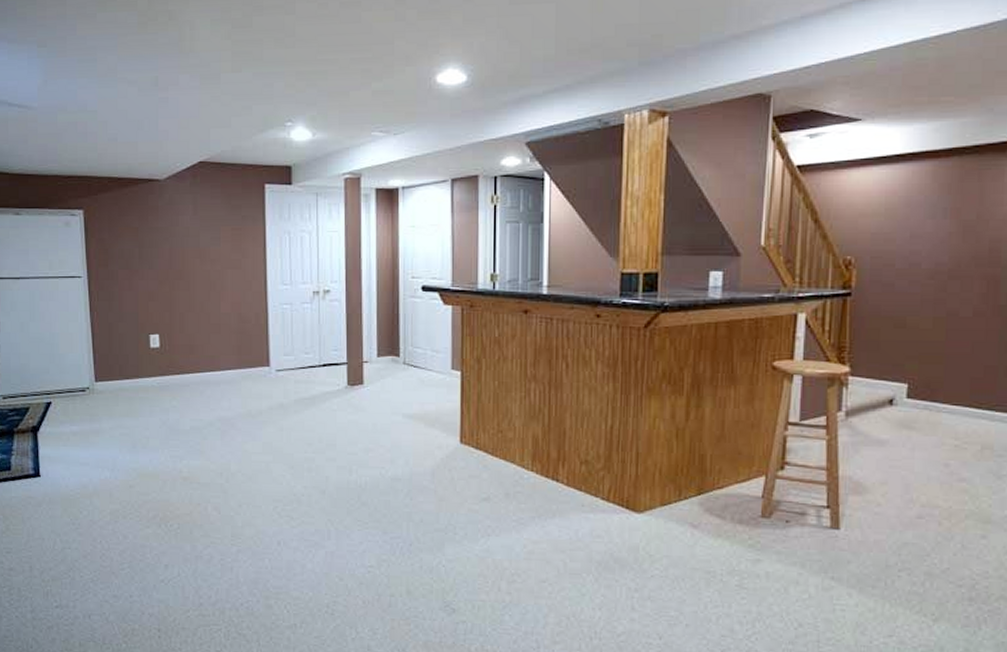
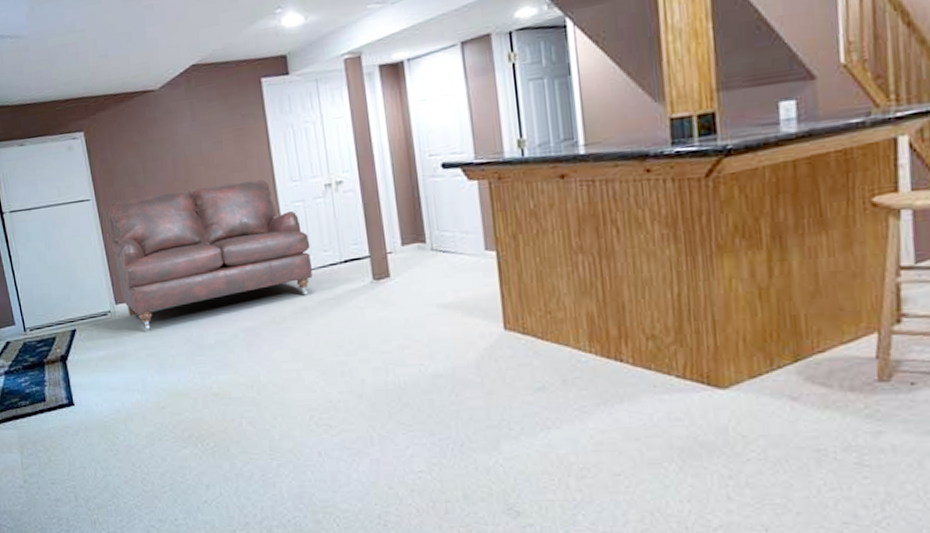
sofa: none [97,279,293,409] -> present [108,179,312,329]

